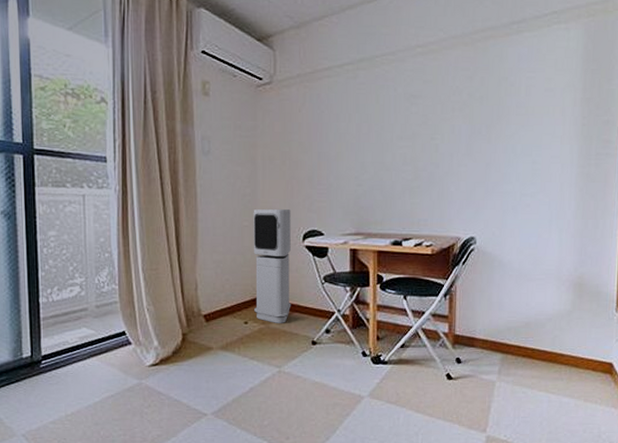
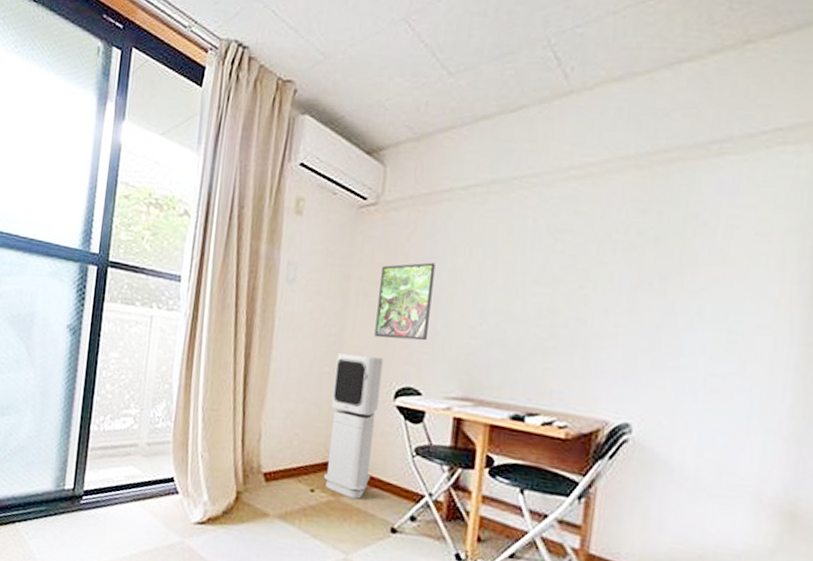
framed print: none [282,129,324,193] -> present [374,262,436,341]

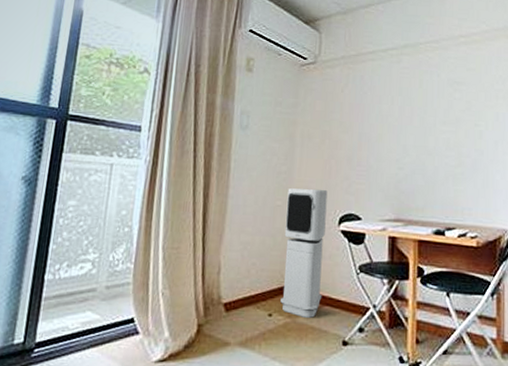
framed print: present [374,262,436,341] -> none [319,109,366,174]

